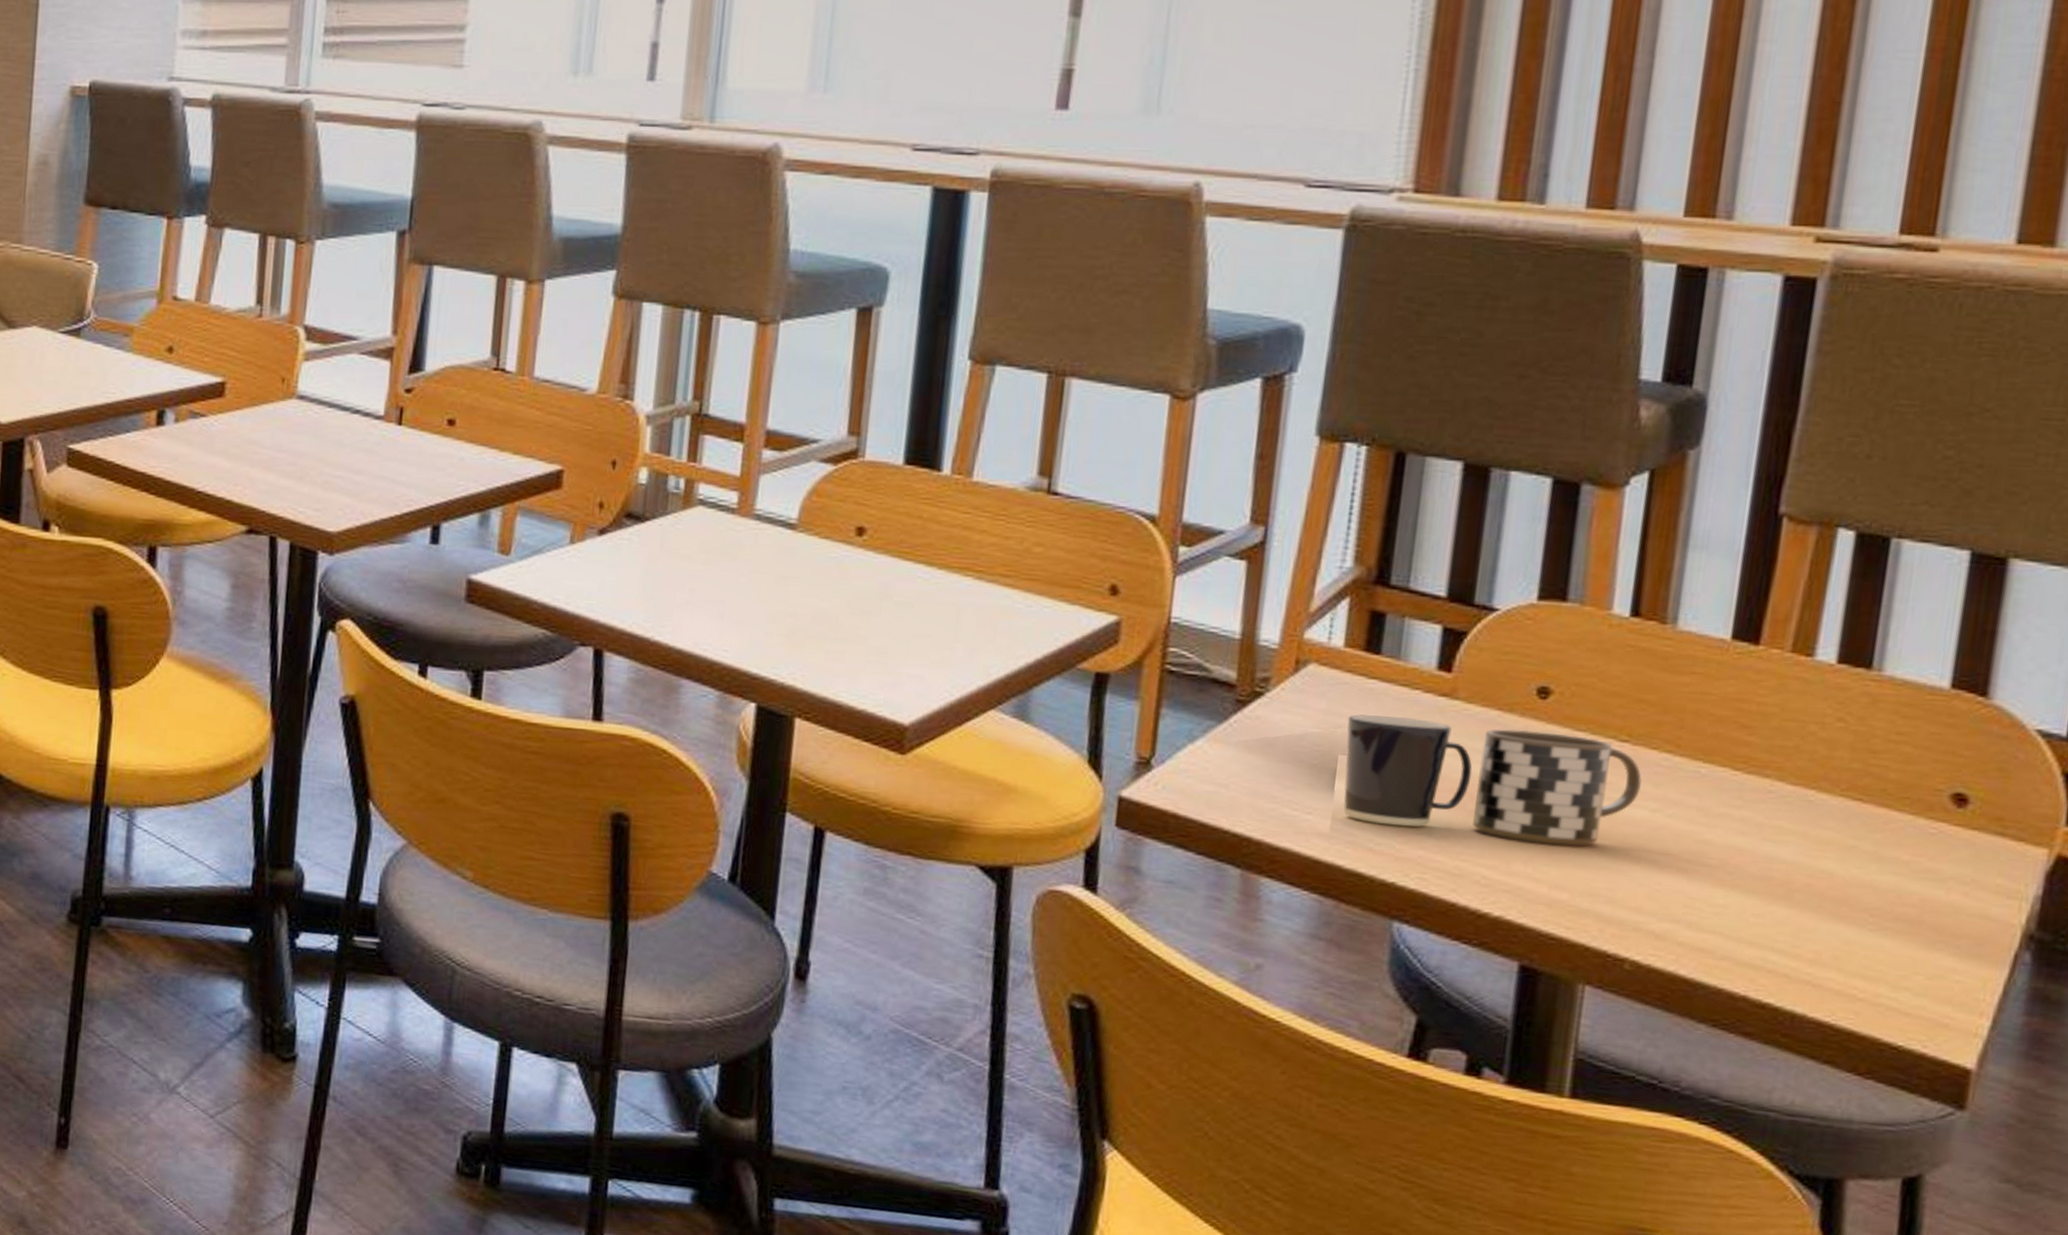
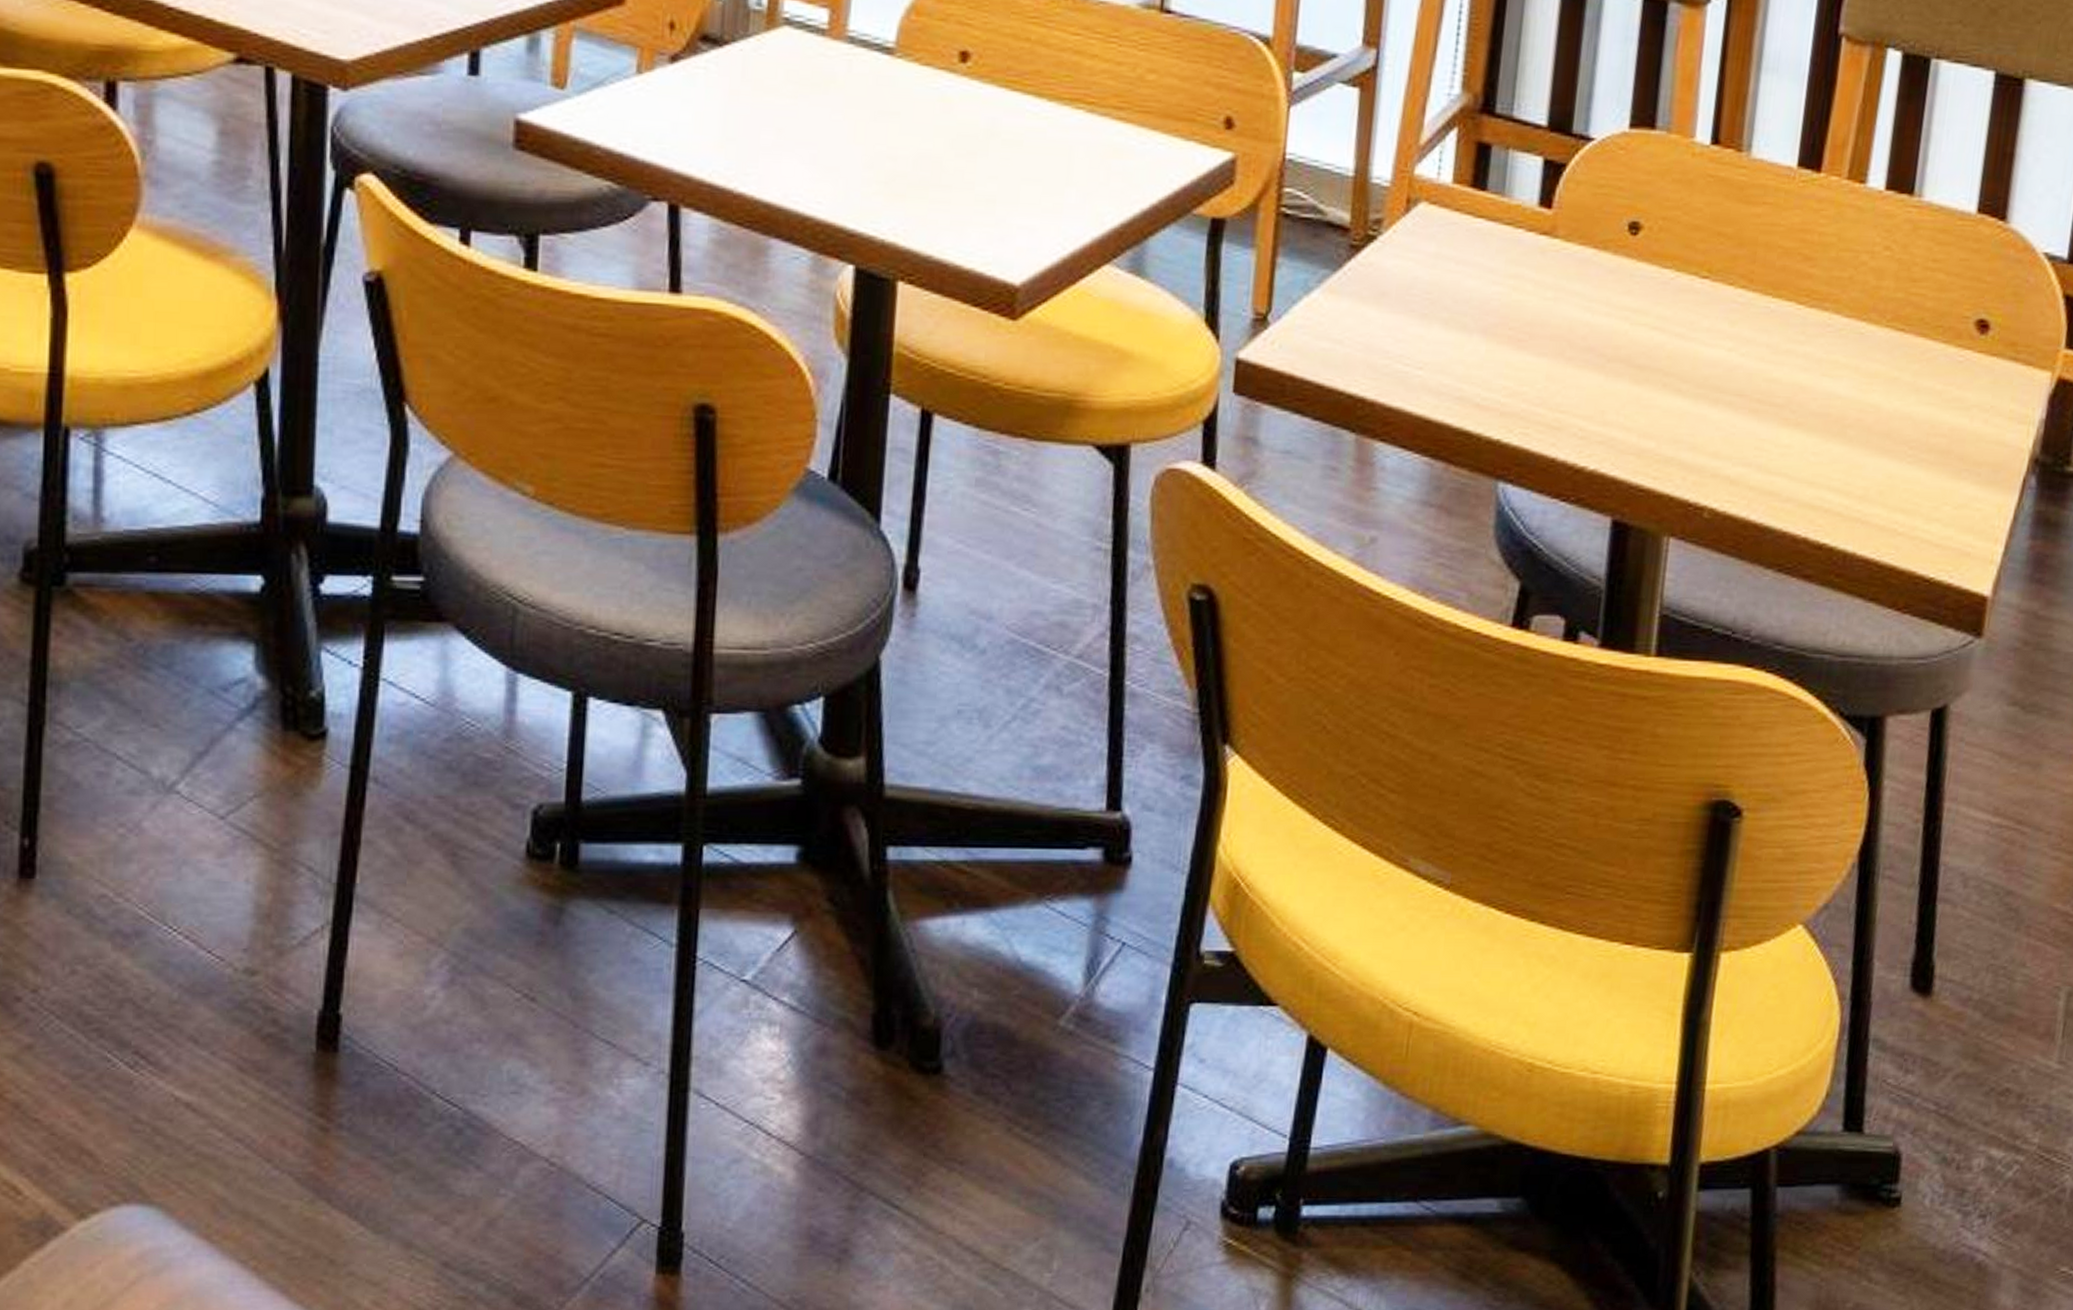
mug: present [1343,714,1473,827] -> none [1452,257,1571,379]
cup: present [1472,729,1643,846] -> none [1570,268,1721,391]

